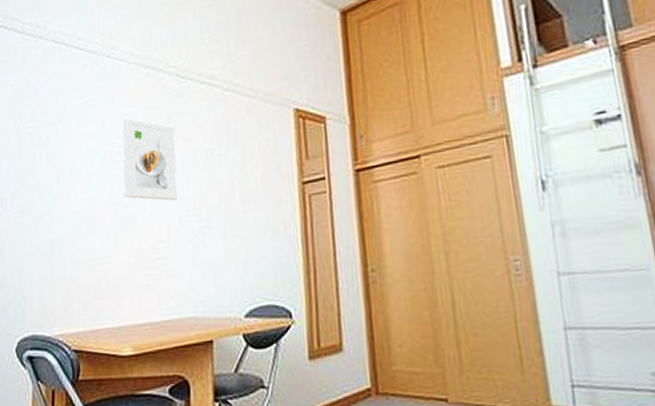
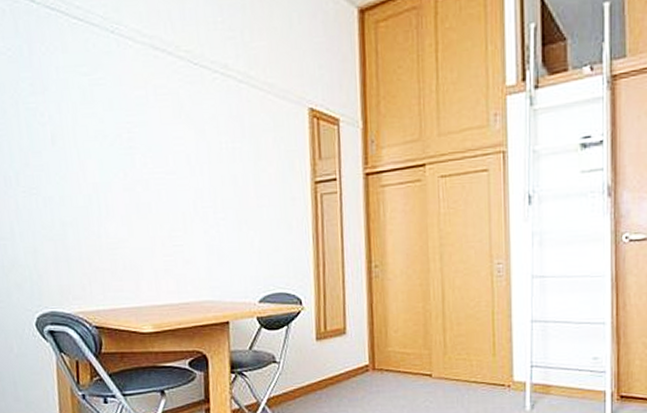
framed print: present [122,118,178,201] -> none [131,102,192,190]

